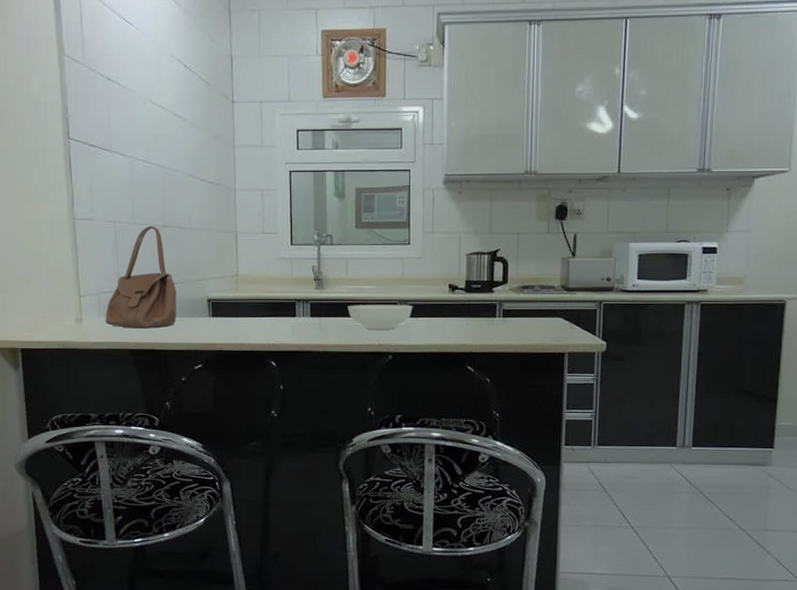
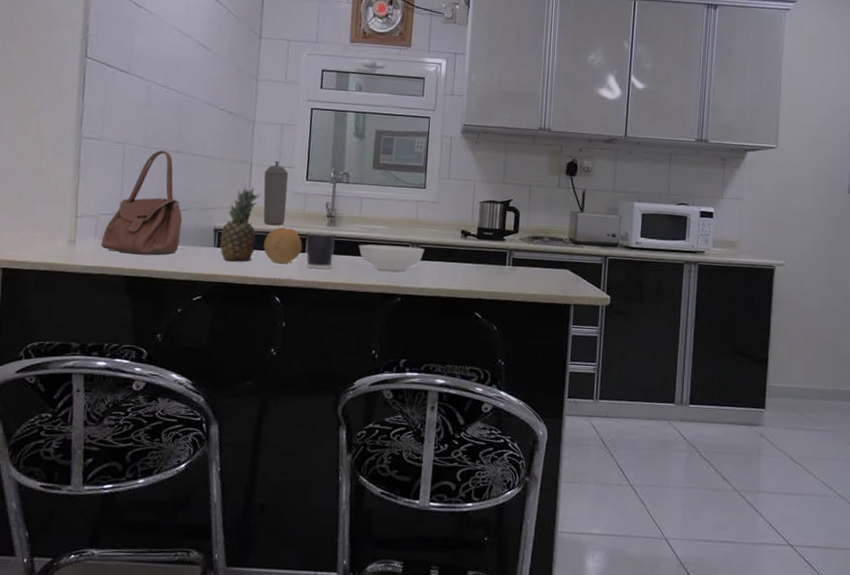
fruit: none [214,256,248,330] -> present [220,187,261,262]
canister: none [249,228,274,292] -> present [263,161,289,226]
fruit: none [256,293,292,329] -> present [263,227,302,264]
mug: none [296,296,325,332] -> present [306,232,336,269]

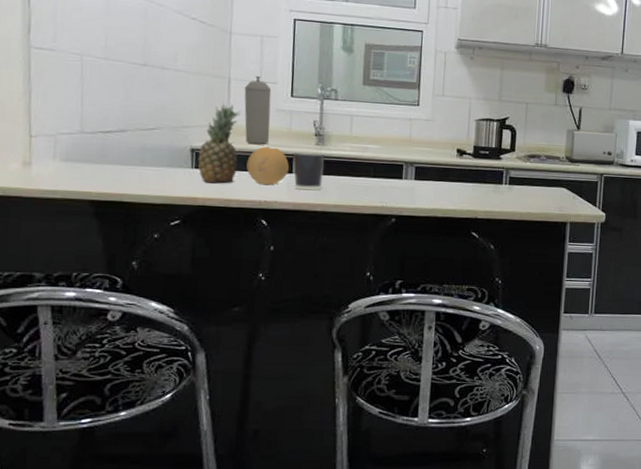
handbag: present [101,150,182,256] -> none [61,62,154,178]
bowl: present [359,244,425,272] -> none [350,164,419,192]

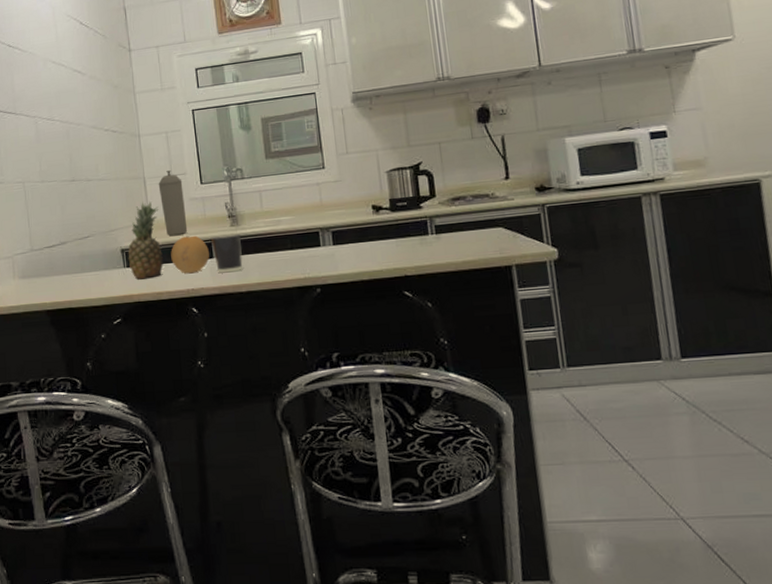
toaster: present [564,128,617,165] -> none [490,154,557,199]

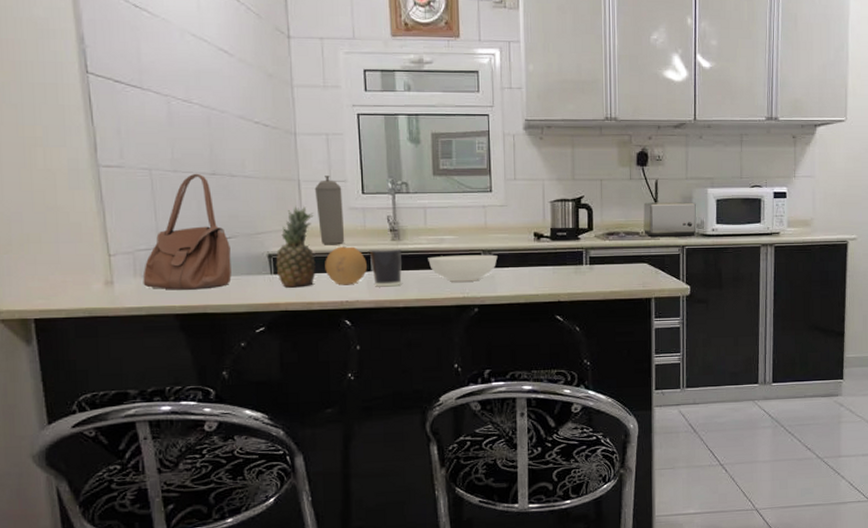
handbag: none [20,181,91,289] -> present [143,173,232,290]
bowl: none [266,232,336,263] -> present [428,254,498,282]
toaster: none [490,154,557,199] -> present [643,201,696,238]

